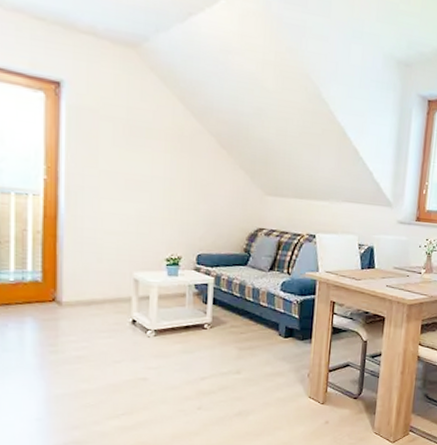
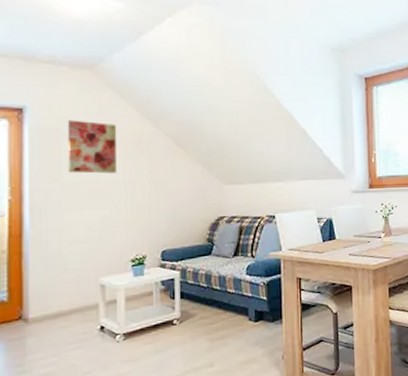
wall art: none [105,102,159,167] -> present [67,120,117,174]

